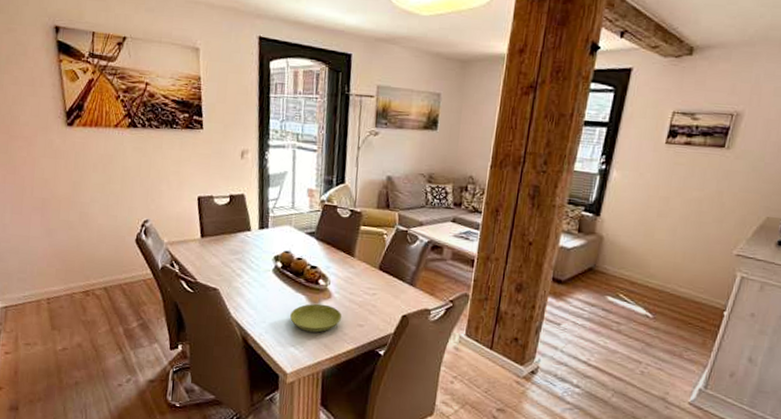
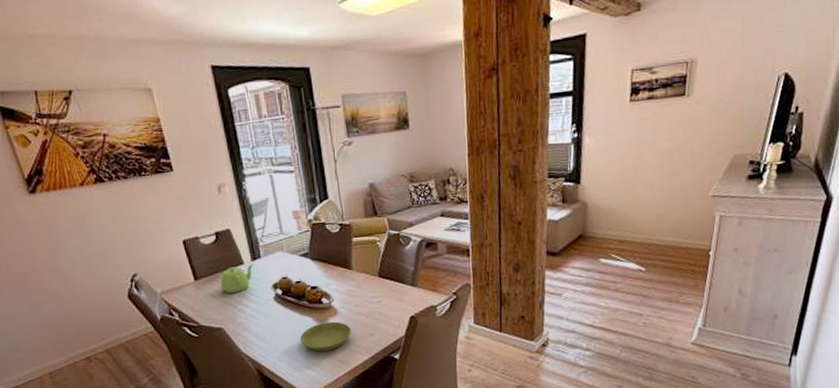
teapot: none [224,231,260,258] -> present [220,264,254,294]

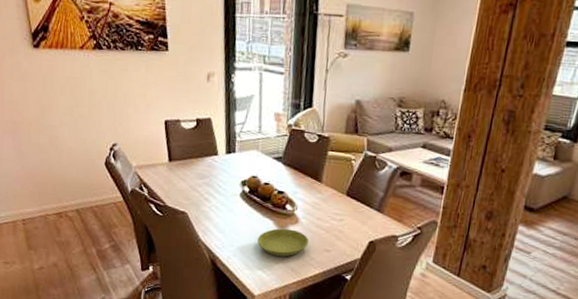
teapot: present [220,264,254,294] -> none [192,155,227,182]

